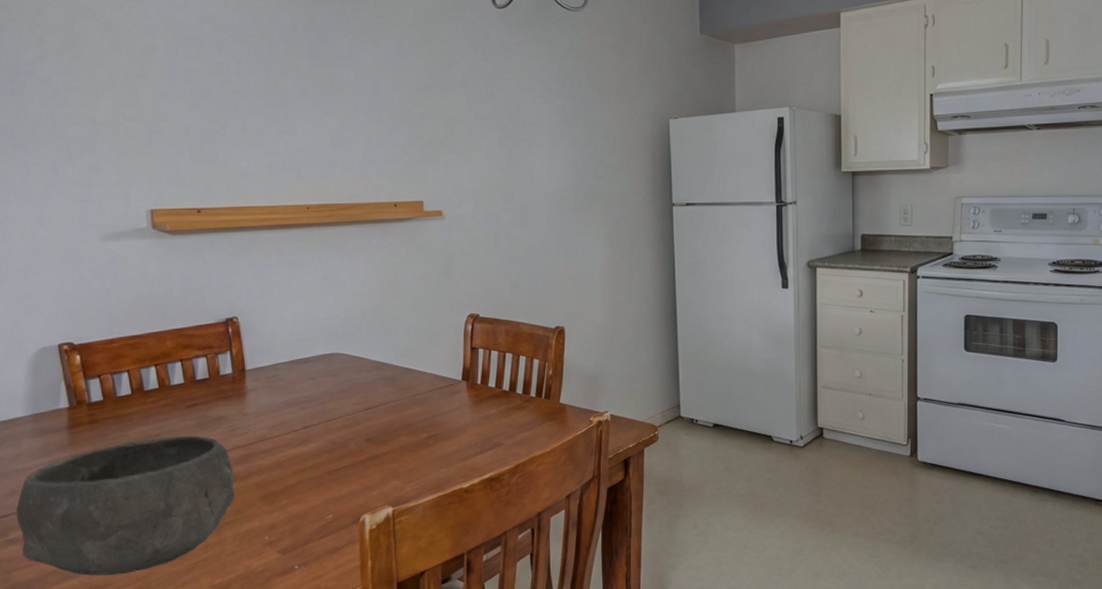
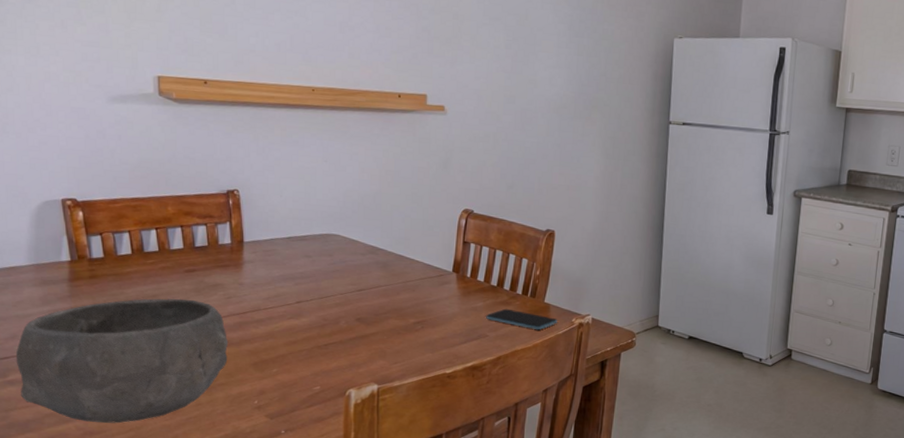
smartphone: none [500,413,575,432] -> present [486,308,558,330]

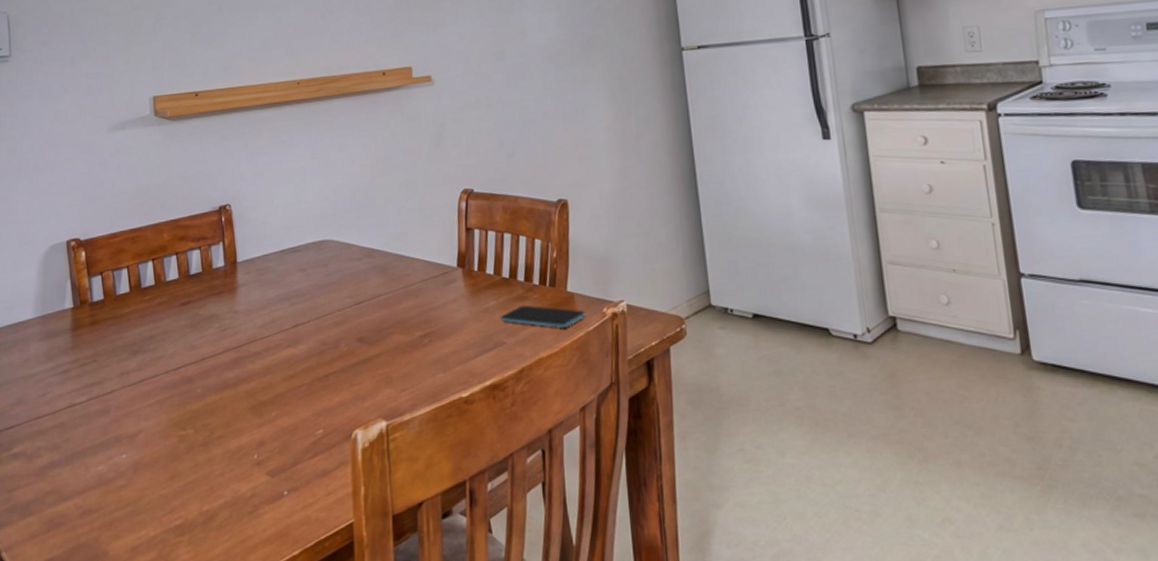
bowl: present [15,298,229,424] -> none [20,337,225,497]

